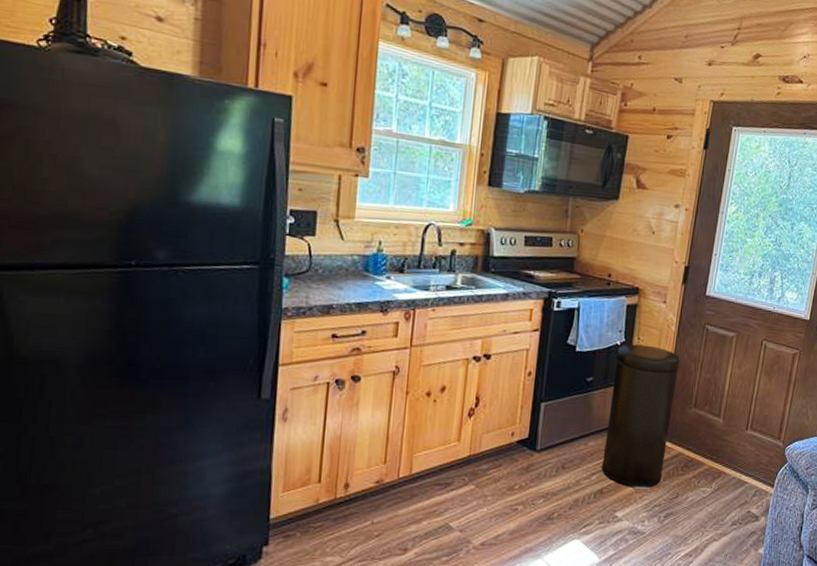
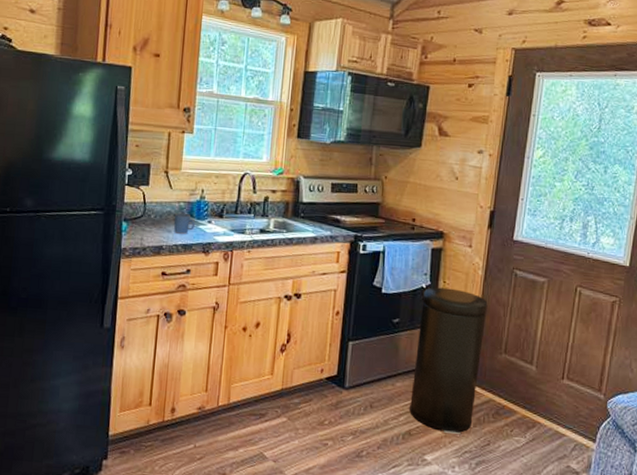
mug: none [346,267,372,293] -> present [174,212,196,235]

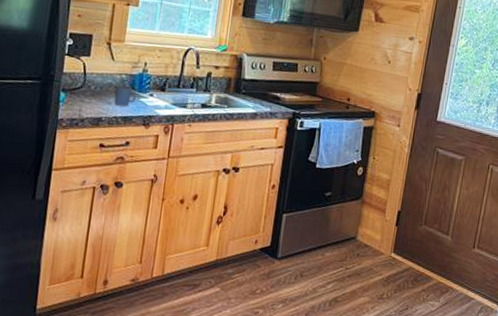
pedal bin: present [410,287,488,435] -> none [337,163,412,301]

